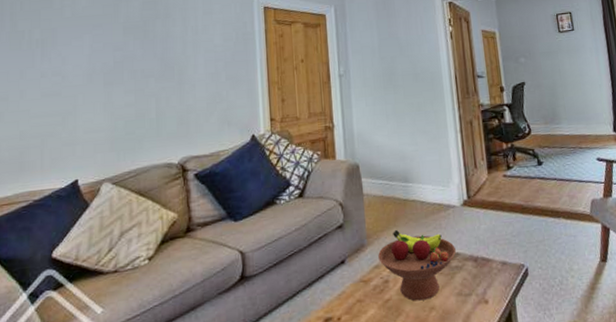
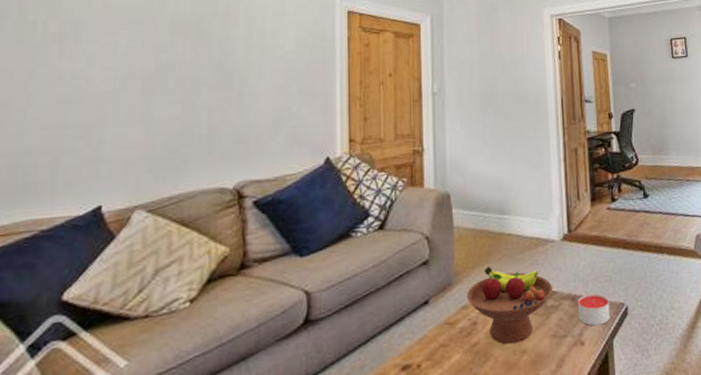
candle: none [480,255,512,286] -> present [578,293,611,326]

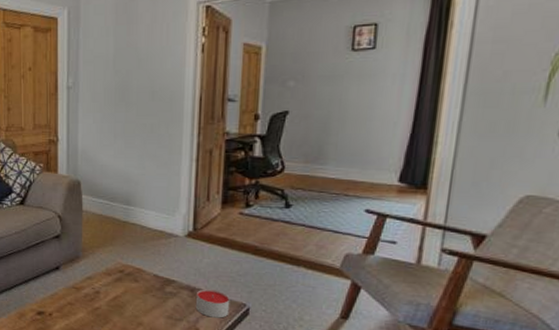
fruit bowl: present [467,265,552,345] -> none [92,248,172,316]

